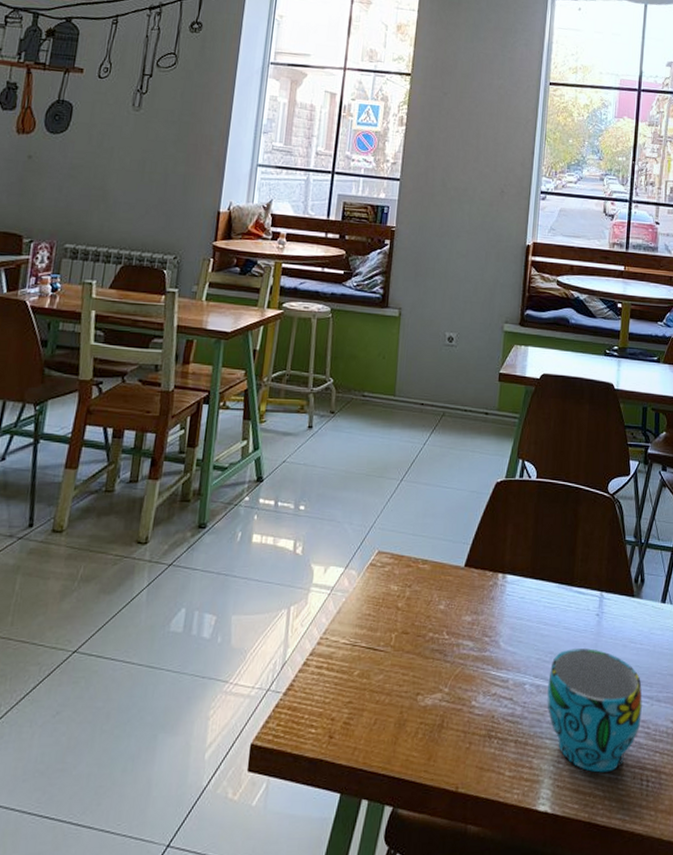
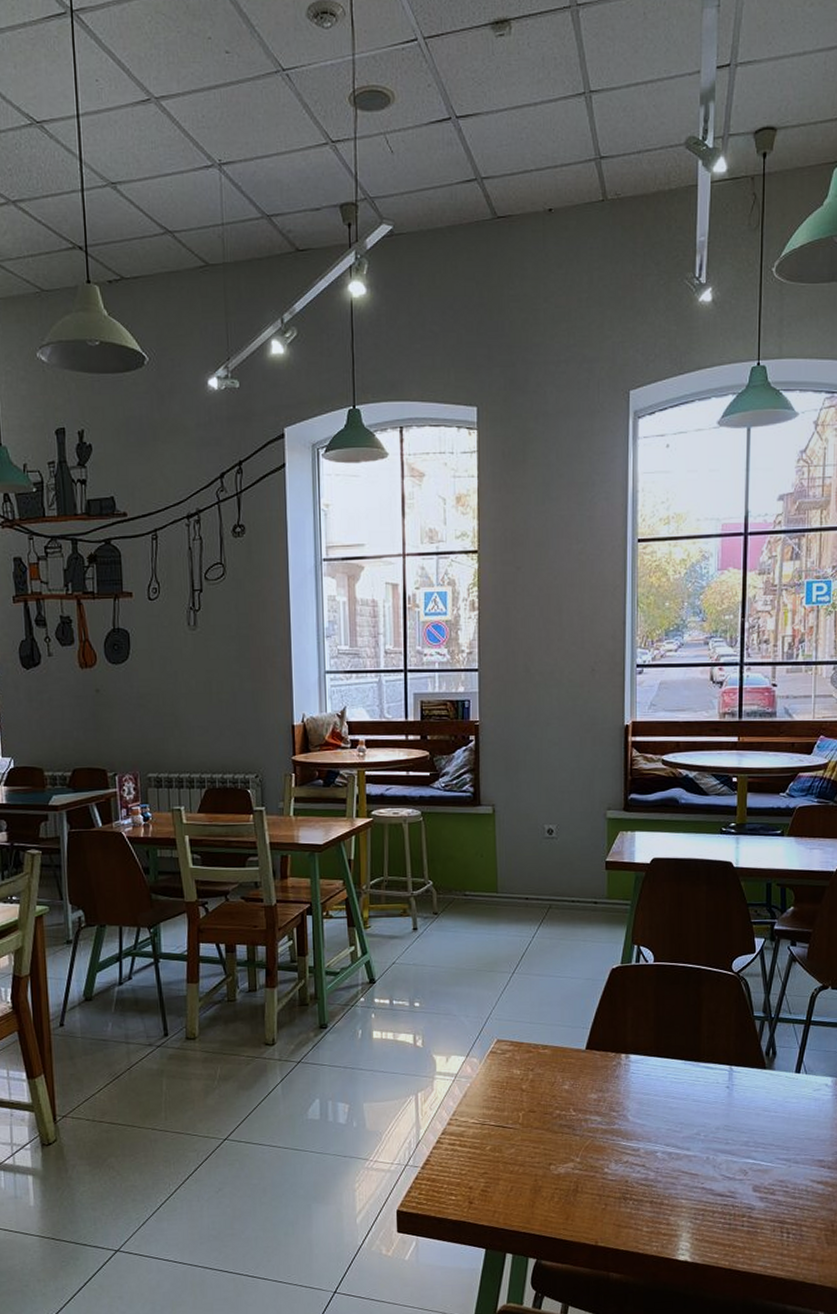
cup: present [547,648,642,773] -> none [680,1118,779,1227]

